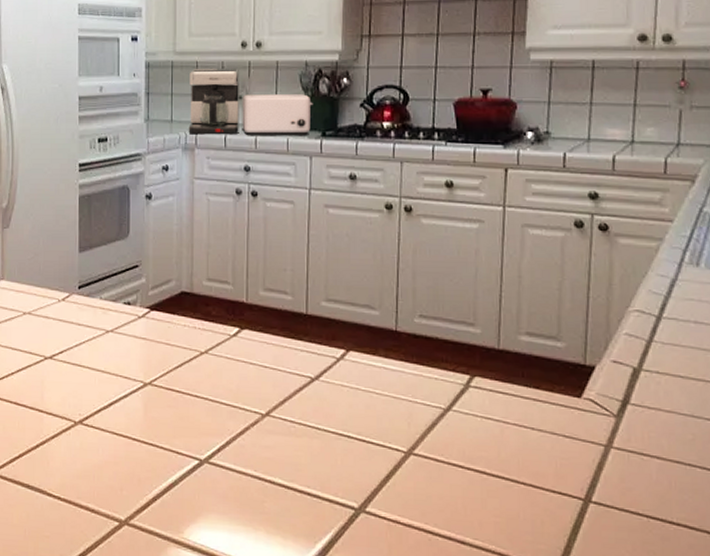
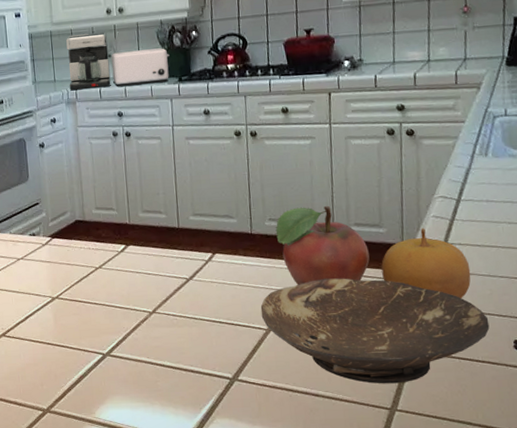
bowl: none [400,396,689,540] -> present [260,278,490,384]
fruit: none [426,305,542,405] -> present [275,205,370,285]
fruit: none [556,346,669,441] -> present [381,227,471,298]

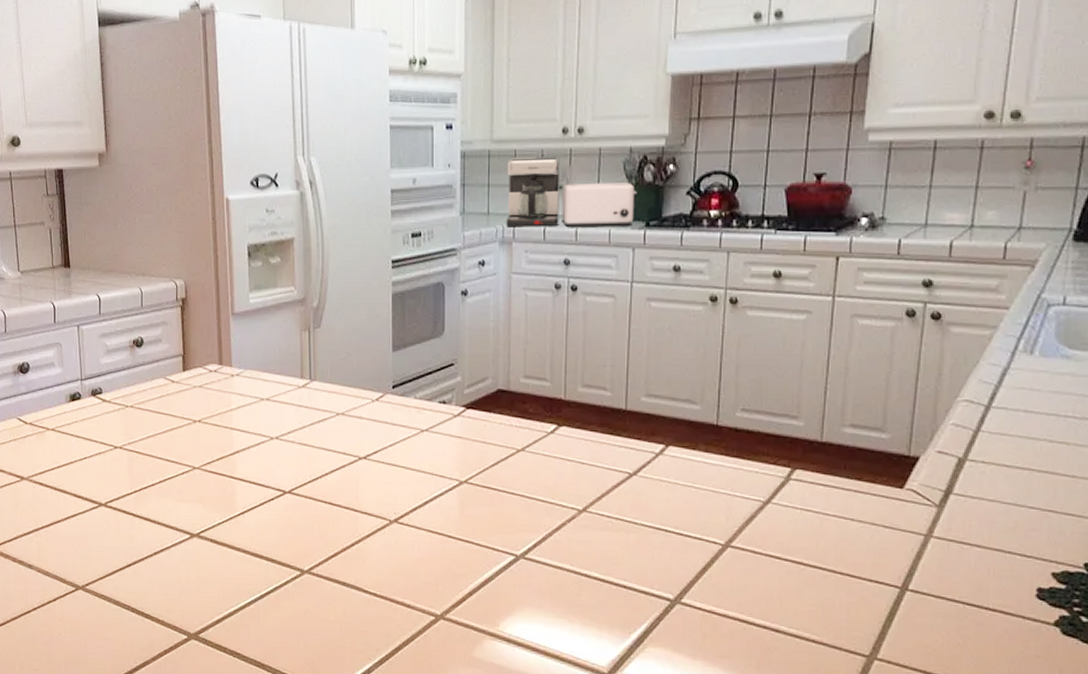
bowl: present [260,278,490,384] -> none [718,488,1008,627]
fruit: present [275,205,370,285] -> none [748,398,864,497]
fruit: present [381,227,471,298] -> none [878,437,992,530]

